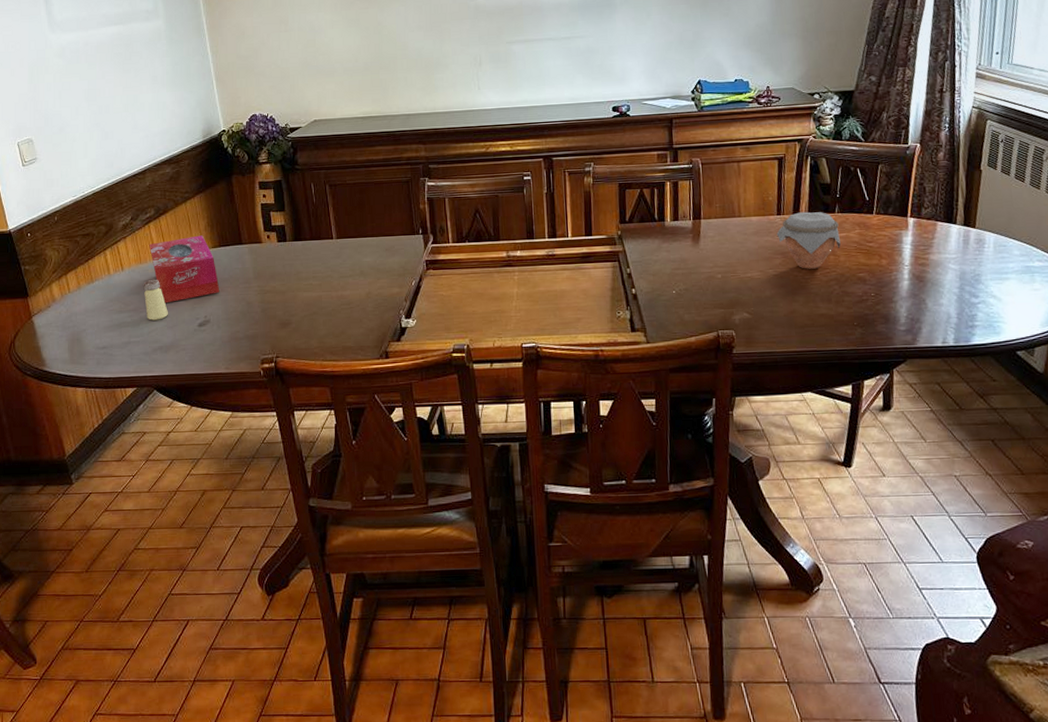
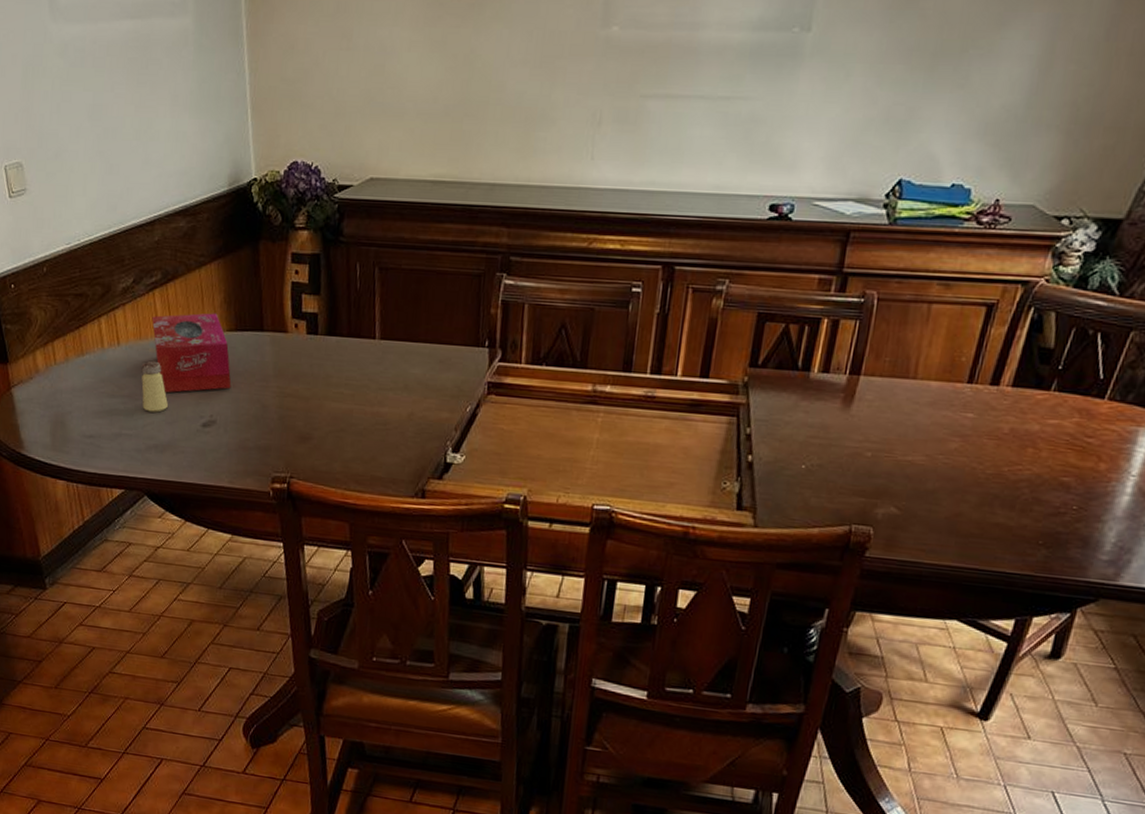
jar: present [776,211,841,269] -> none [960,383,1052,463]

